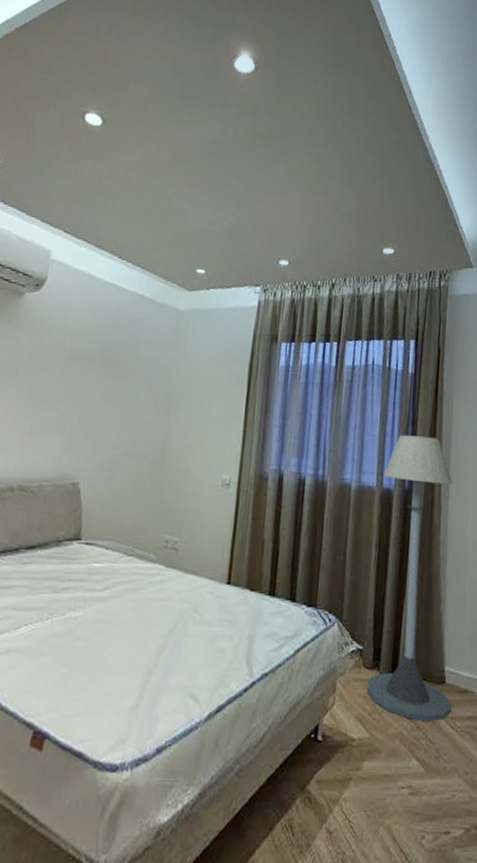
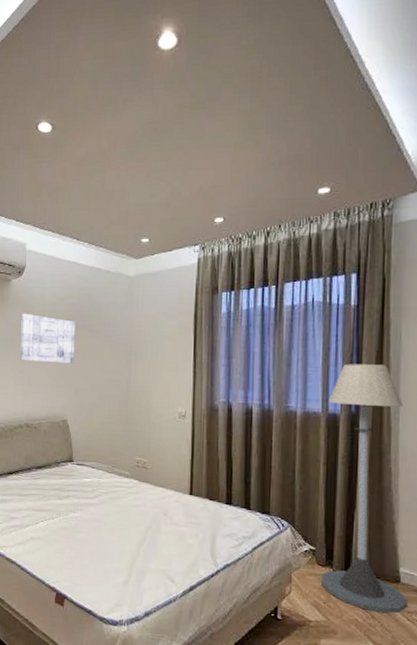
wall art: none [23,337,105,410] -> present [20,313,75,364]

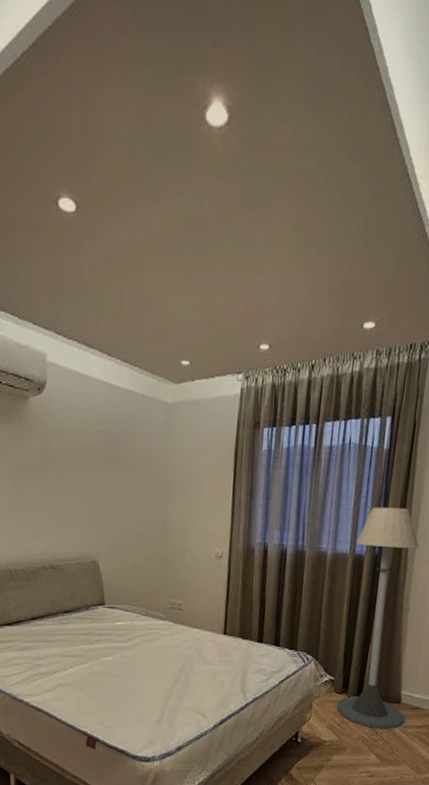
wall art: present [20,313,75,364] -> none [42,438,106,499]

